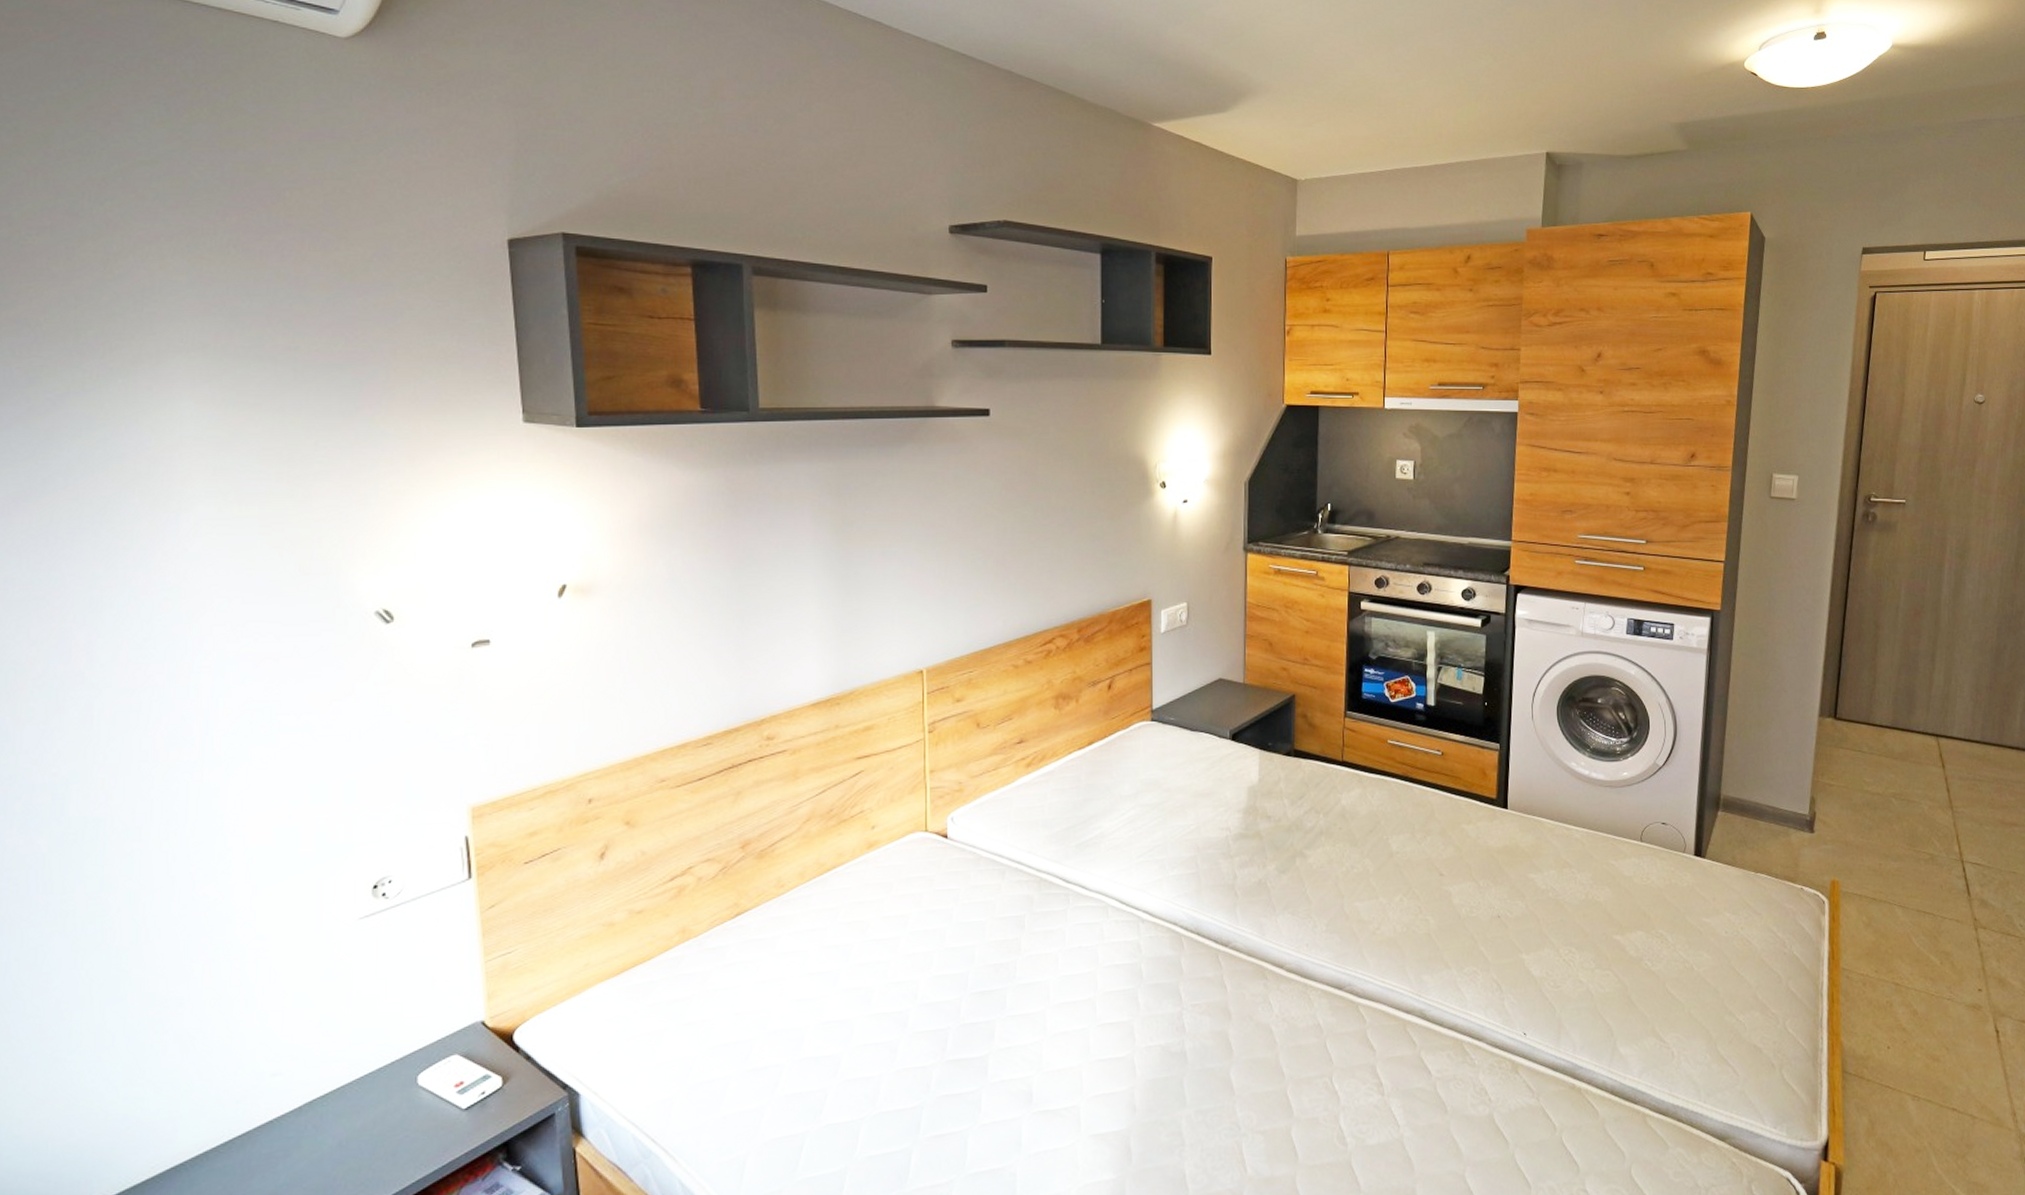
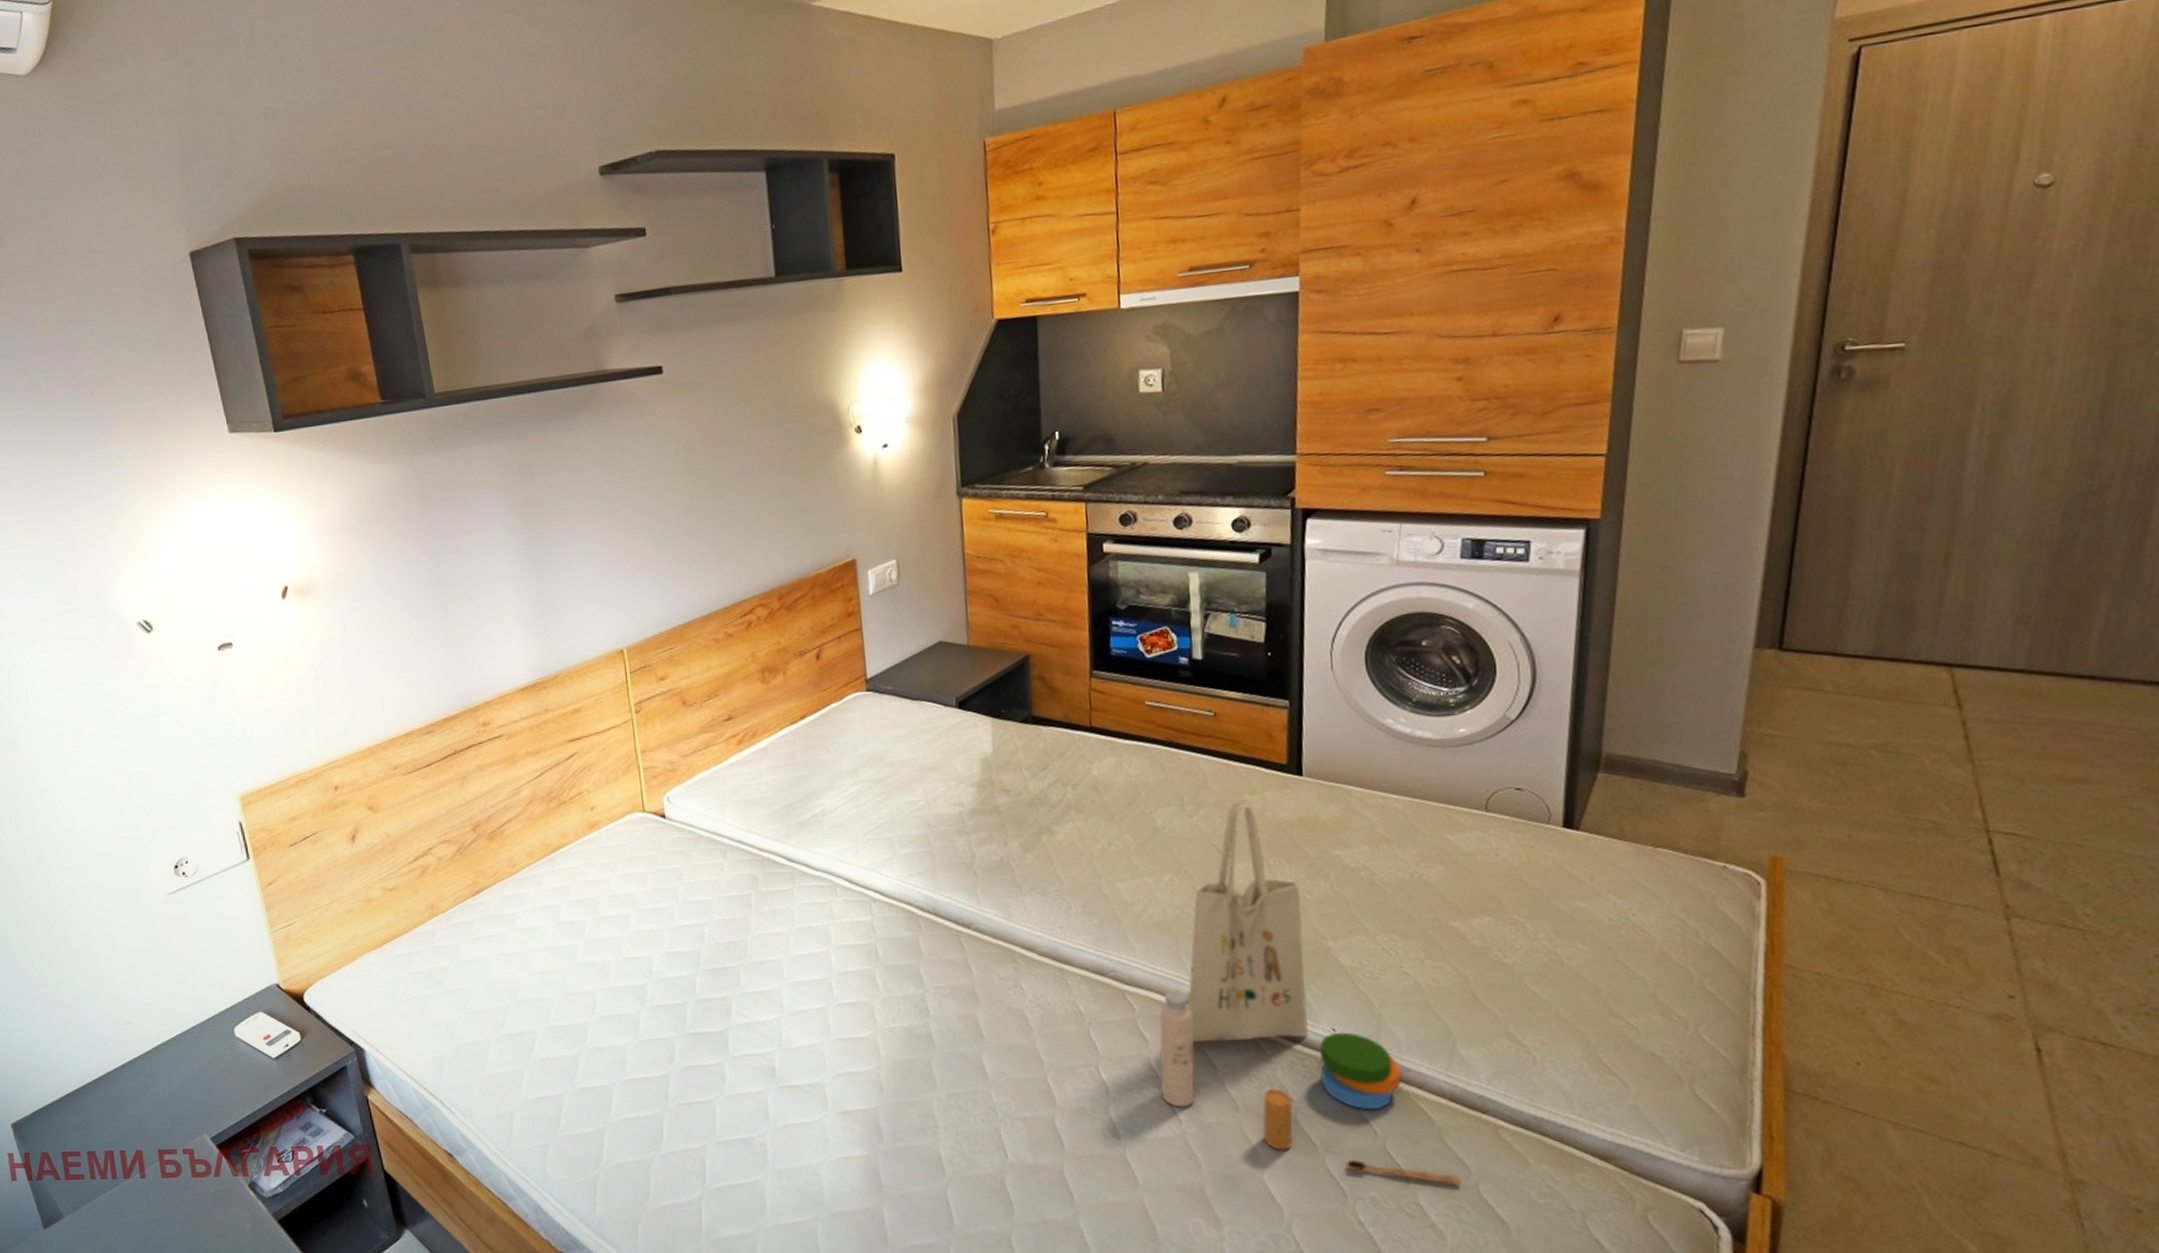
tote bag: none [1384,829,1619,1171] -> present [1160,800,1462,1185]

